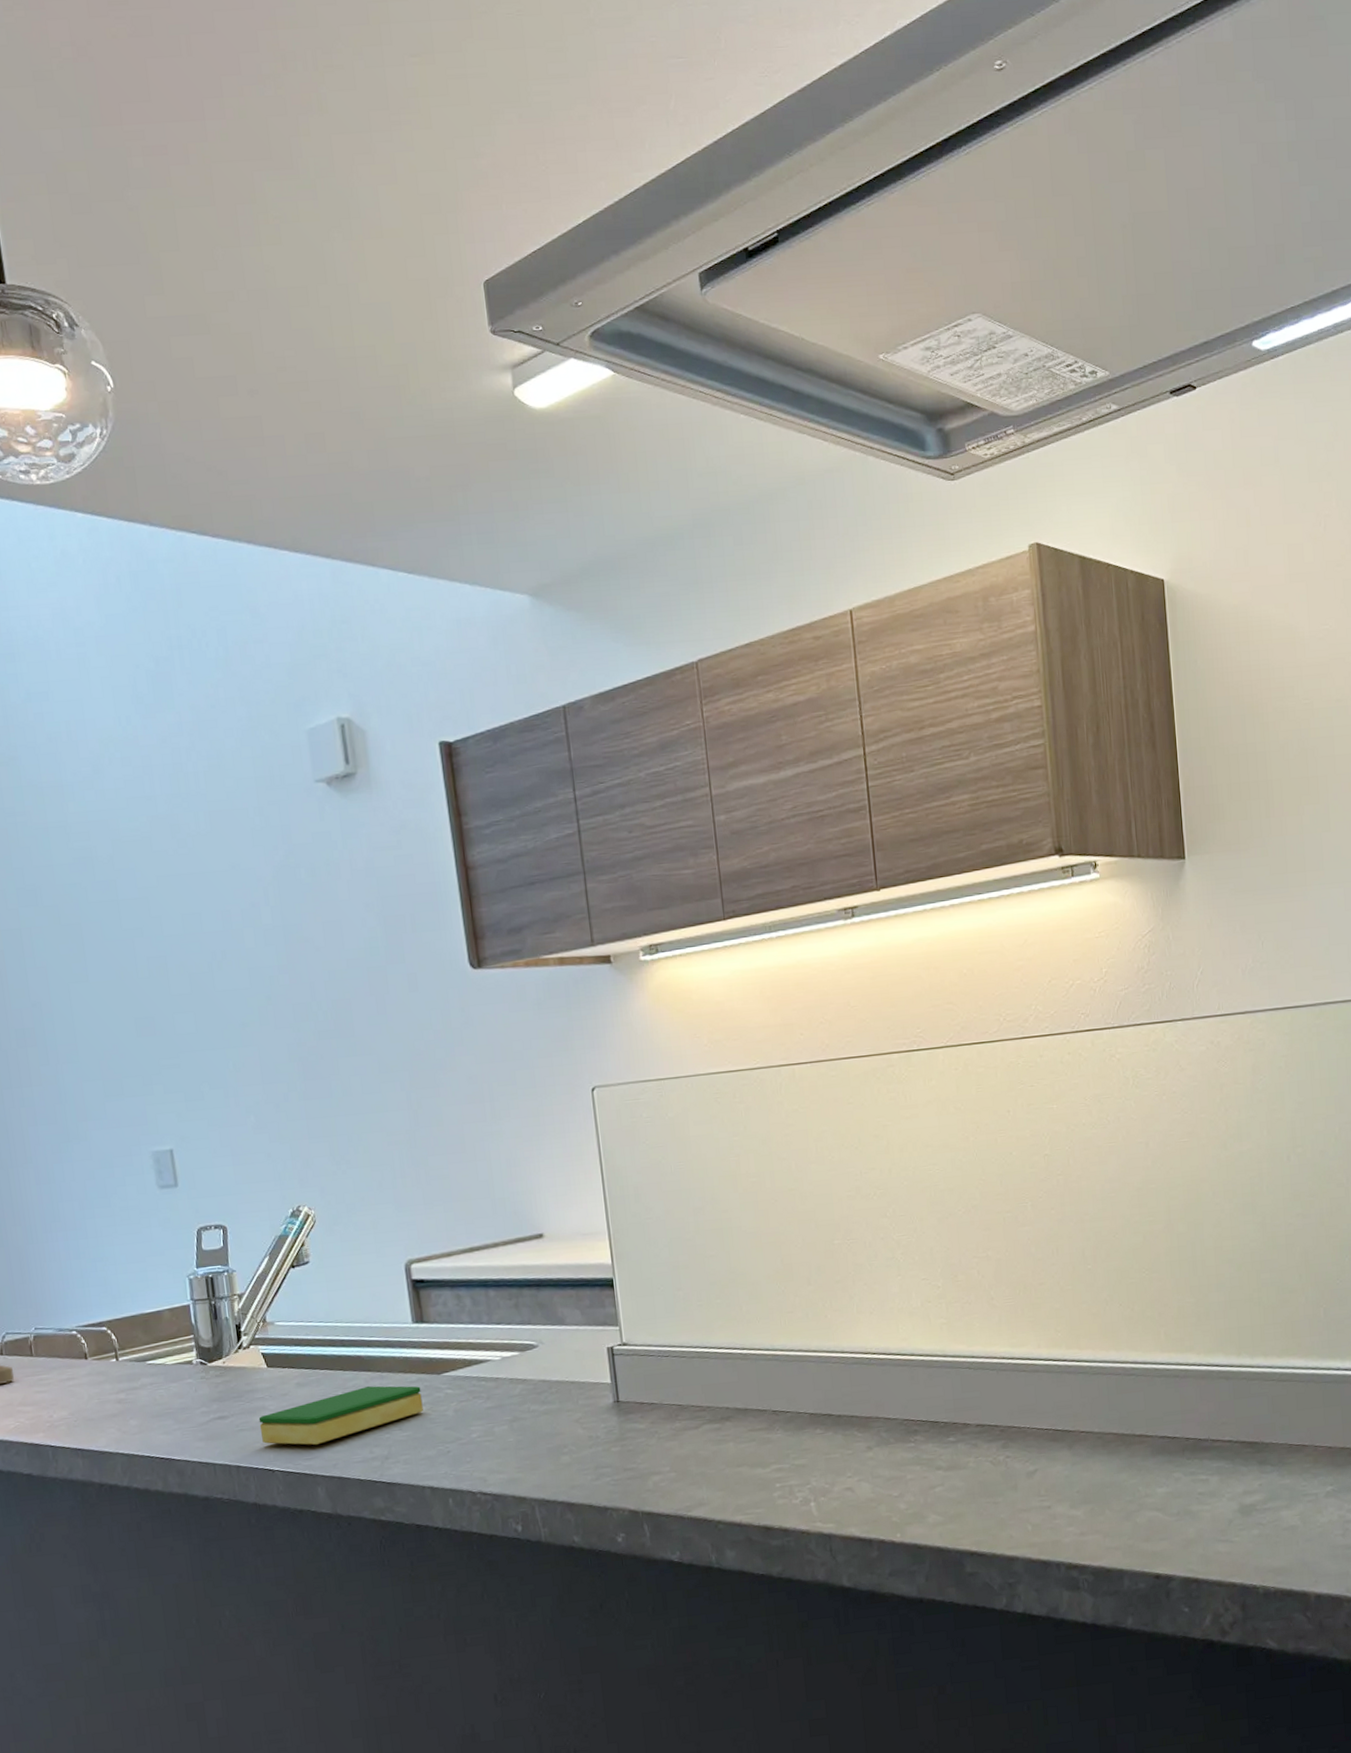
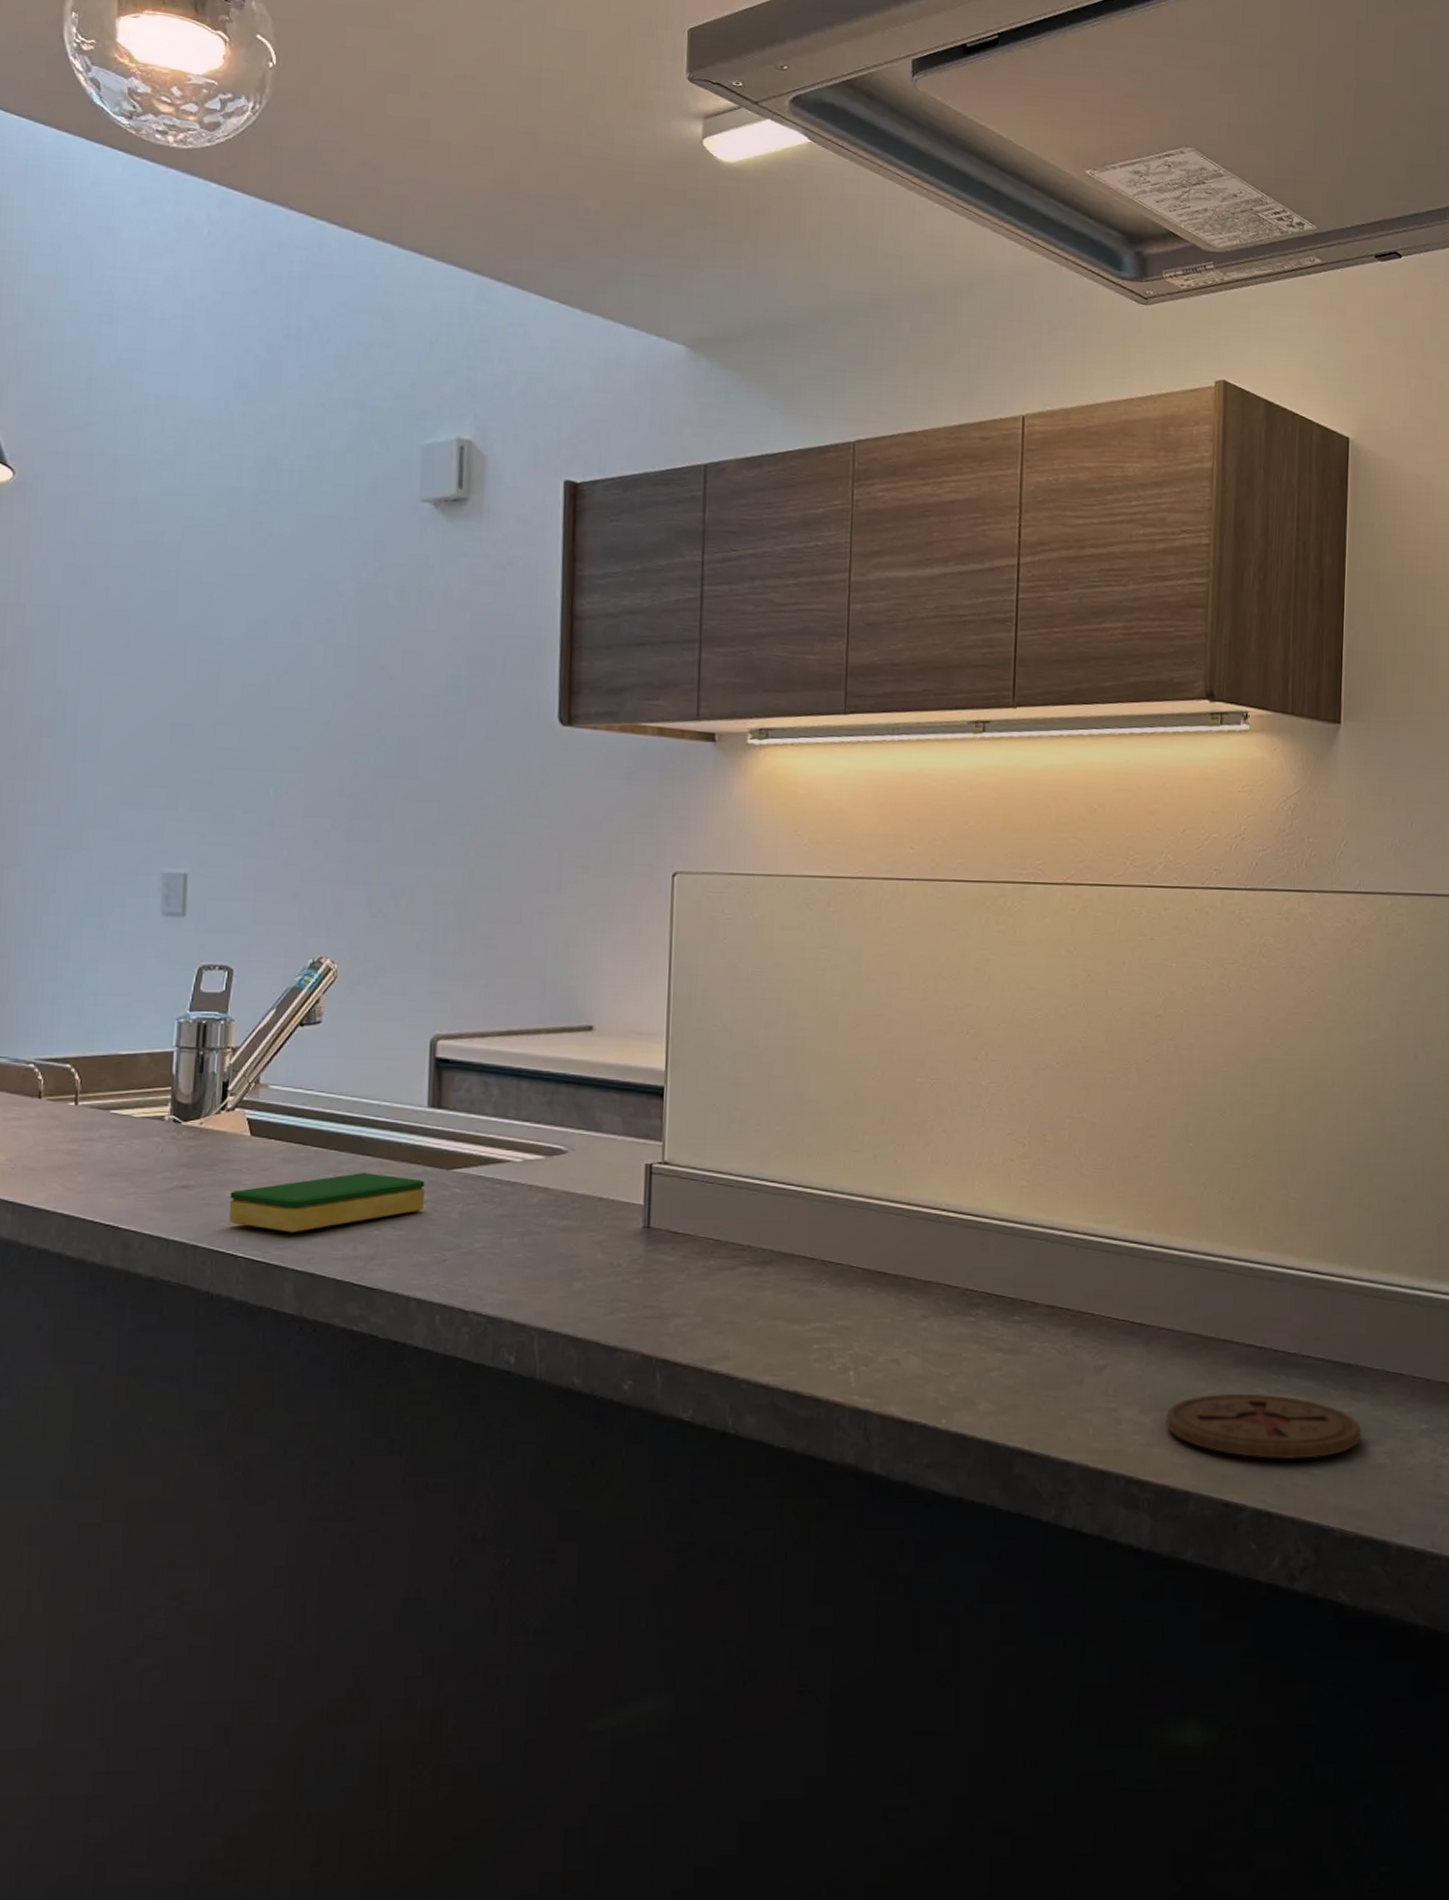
coaster: none [1095,1477,1272,1534] -> present [1166,1393,1361,1460]

